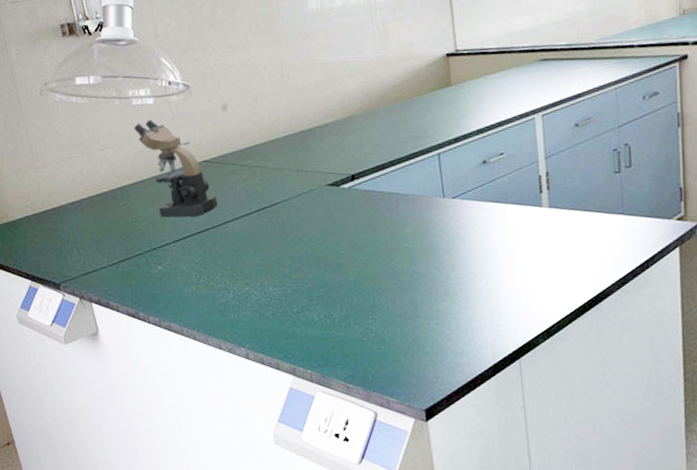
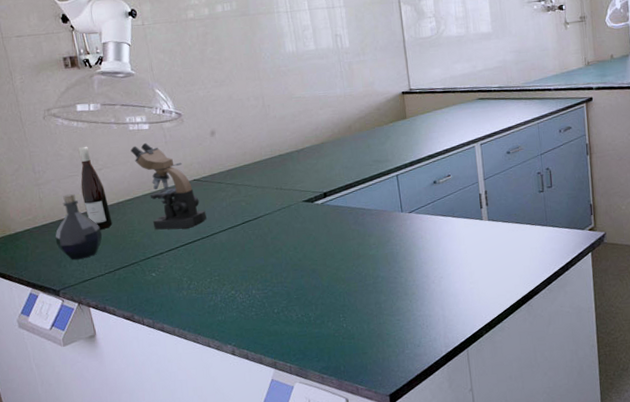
flask: none [54,177,105,250] -> present [55,194,103,260]
bottle: none [77,124,115,217] -> present [78,146,113,229]

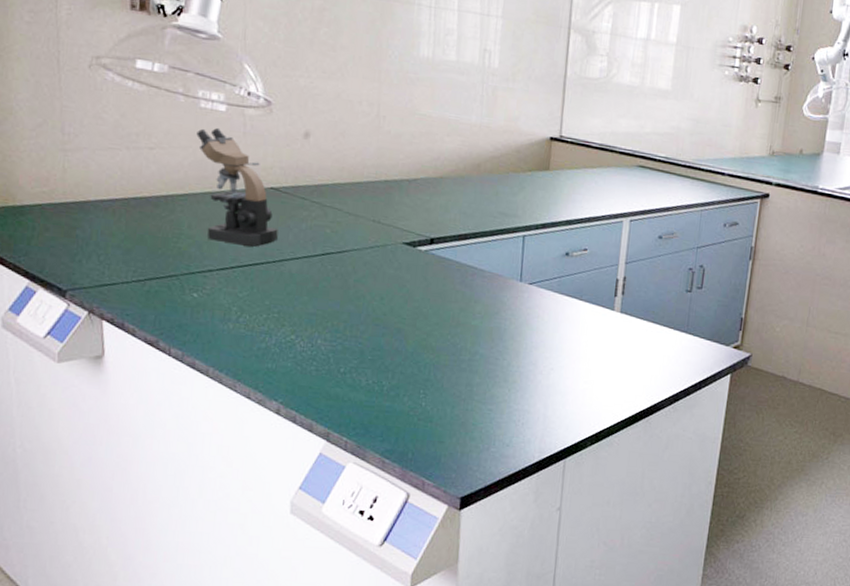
flask: present [55,194,103,260] -> none [73,170,138,257]
bottle: present [78,146,113,229] -> none [120,114,155,225]

